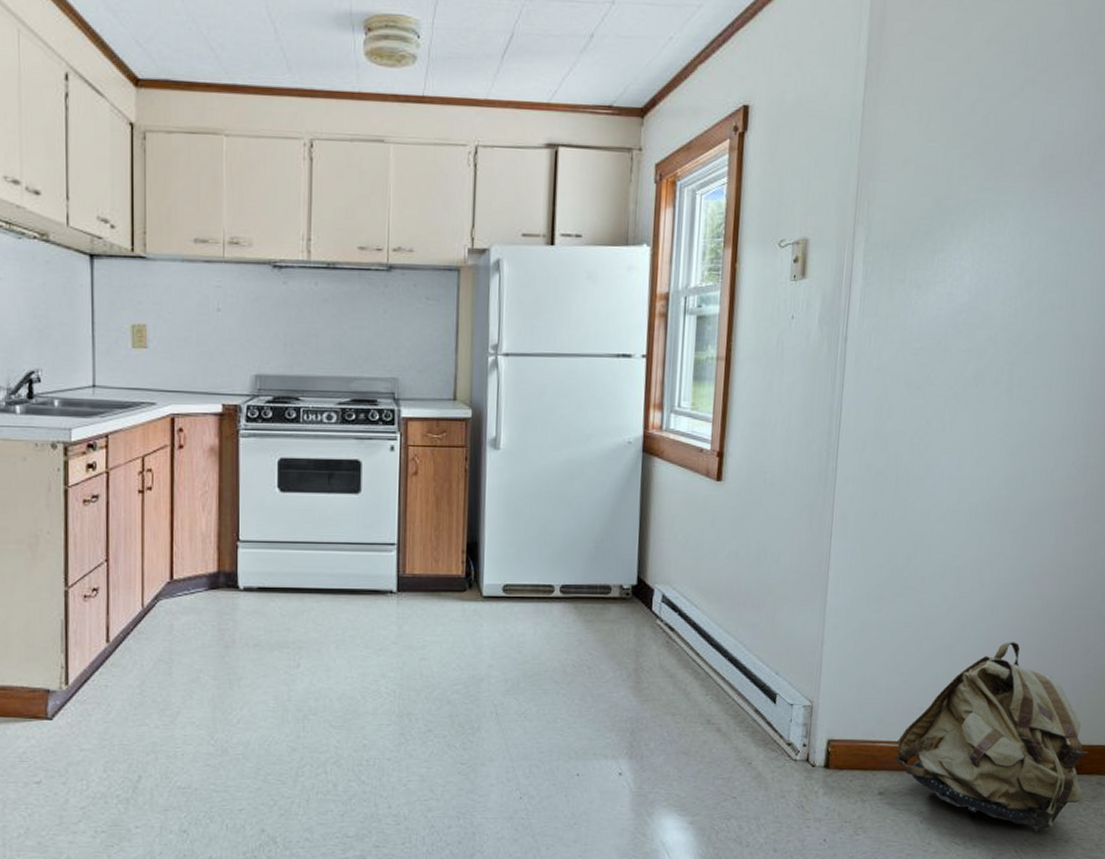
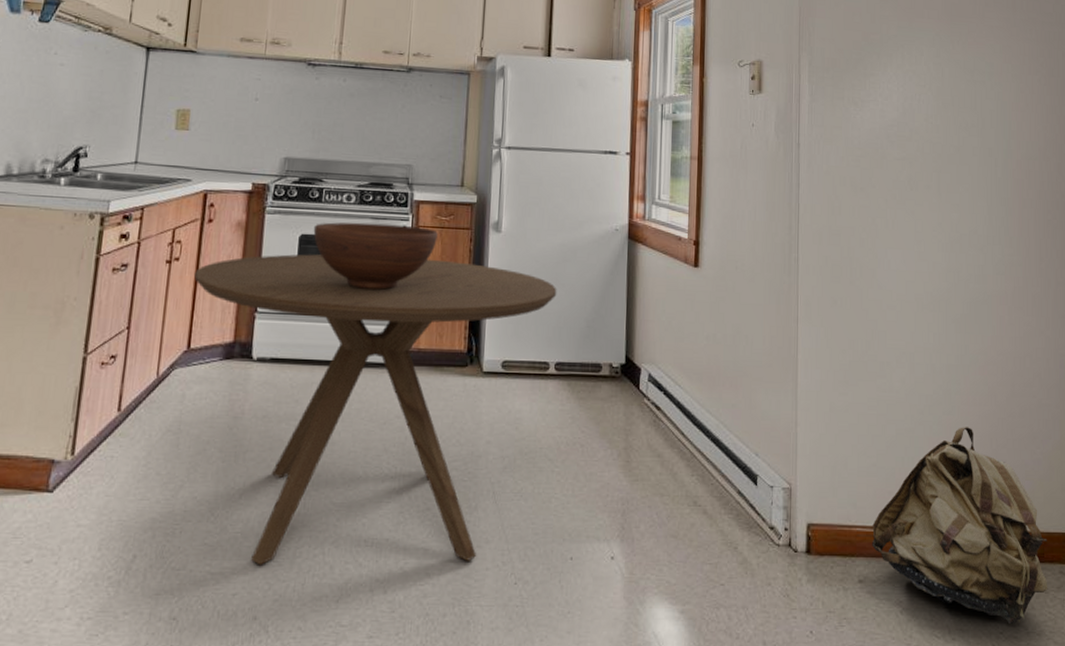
dining table: none [170,479,563,784] -> present [194,254,557,565]
fruit bowl: none [293,443,429,514] -> present [313,222,438,290]

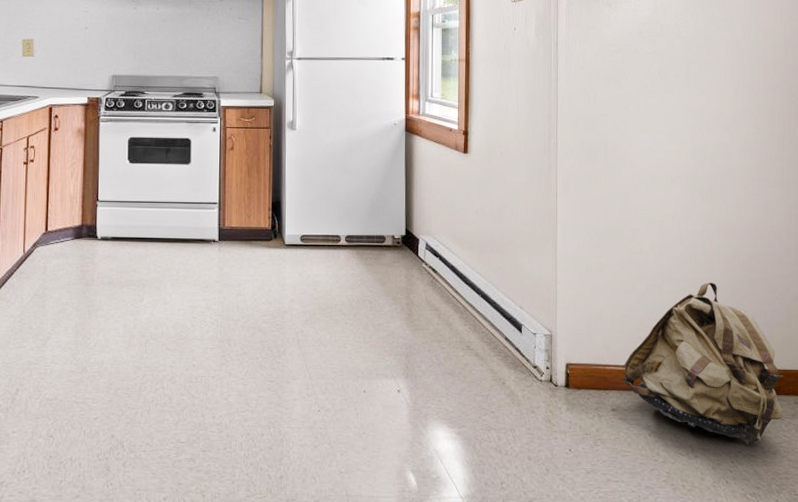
dining table: present [194,254,557,565] -> none [47,153,345,397]
fruit bowl: present [313,222,438,290] -> none [139,126,242,180]

